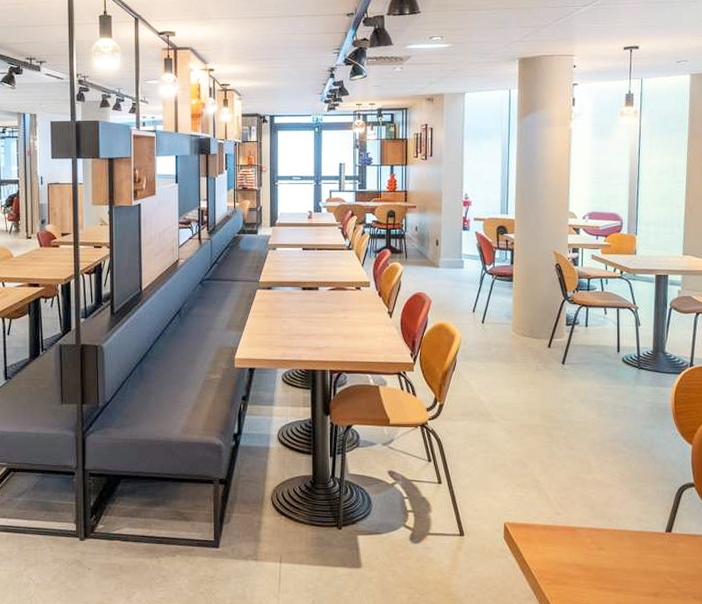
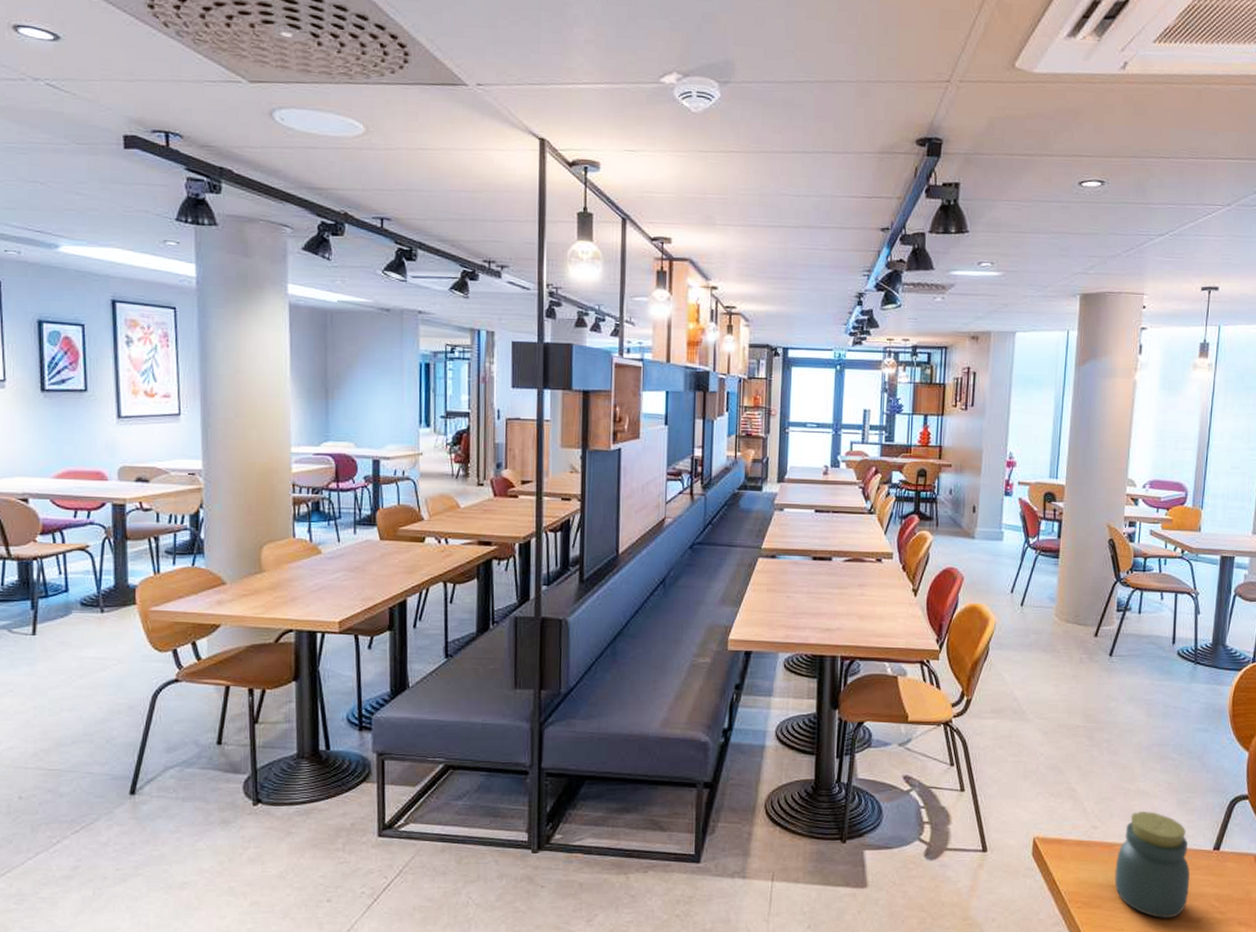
jar: none [578,499,647,594] -> present [1114,811,1190,919]

